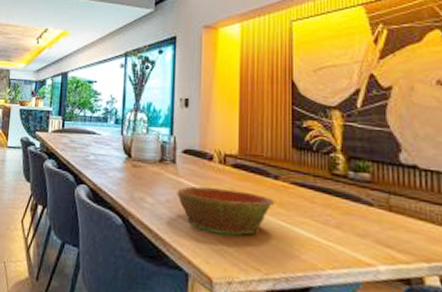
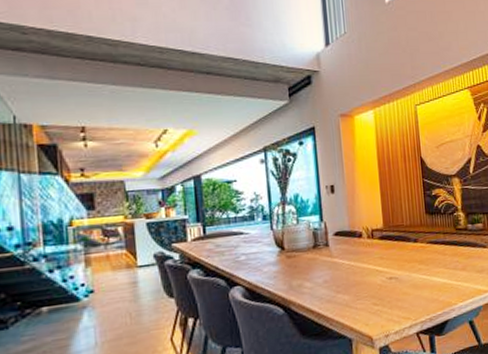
bowl: present [177,186,275,236] -> none [333,257,417,299]

